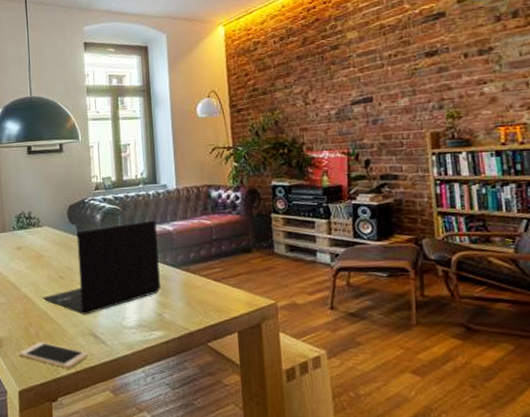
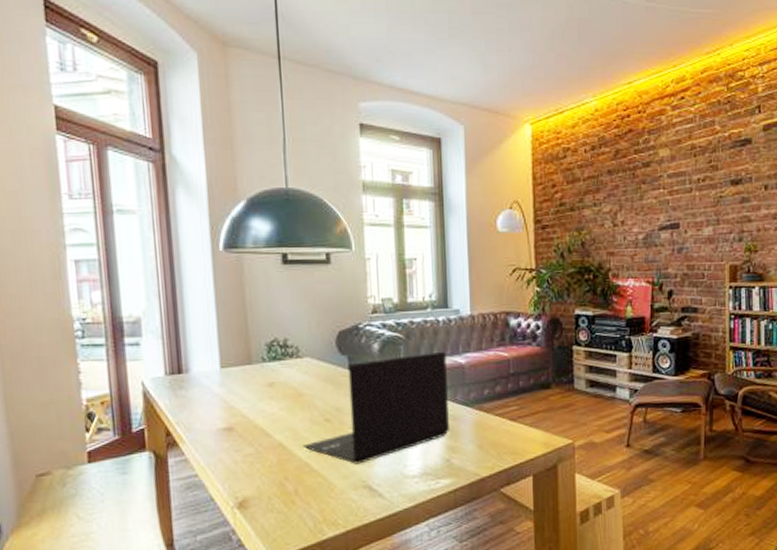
cell phone: present [18,342,89,369] -> none [271,499,362,529]

